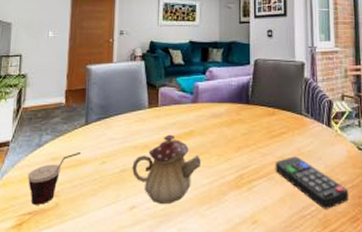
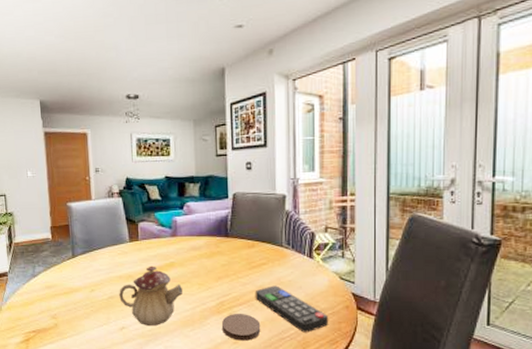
cup: present [27,151,81,205] -> none [27,281,71,325]
coaster: none [240,188,281,220] -> present [221,314,261,341]

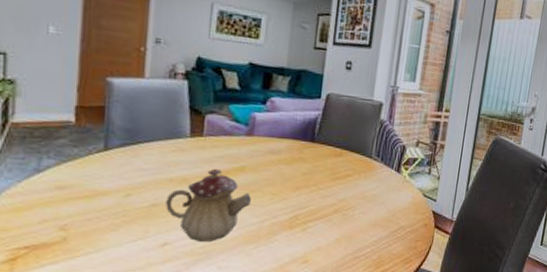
coaster: present [221,314,261,341] -> none [291,229,336,260]
remote control: present [255,285,328,333] -> none [334,199,406,251]

